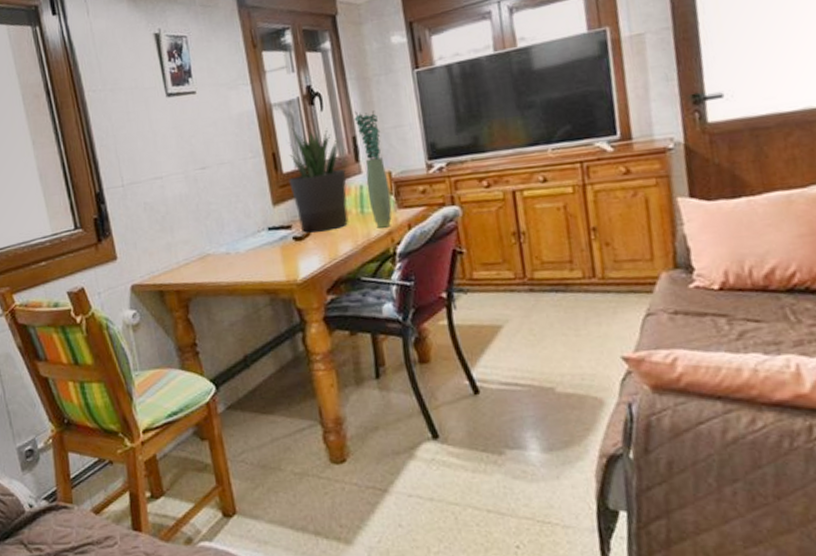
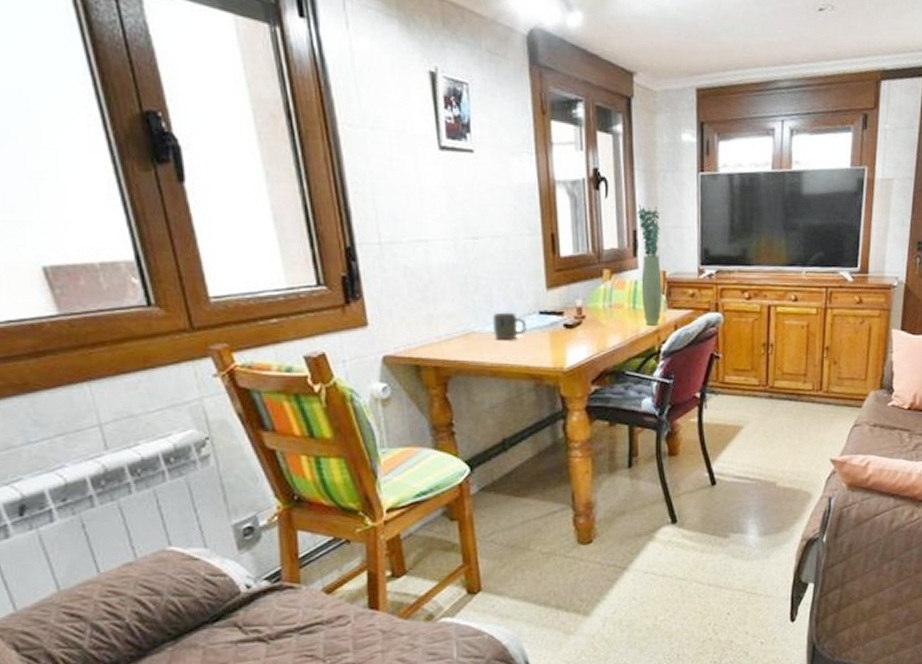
mug: none [224,231,258,260] -> present [492,312,527,340]
planter: present [287,128,349,233] -> none [565,210,623,322]

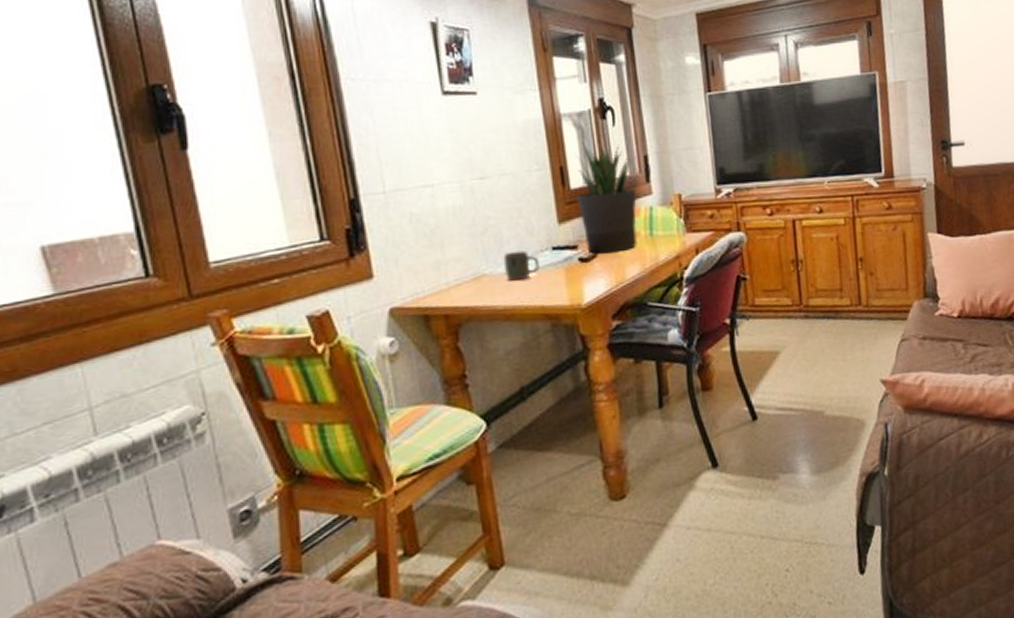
planter: none [565,210,623,322] -> present [576,141,638,254]
vase: present [637,204,662,325] -> none [646,129,681,252]

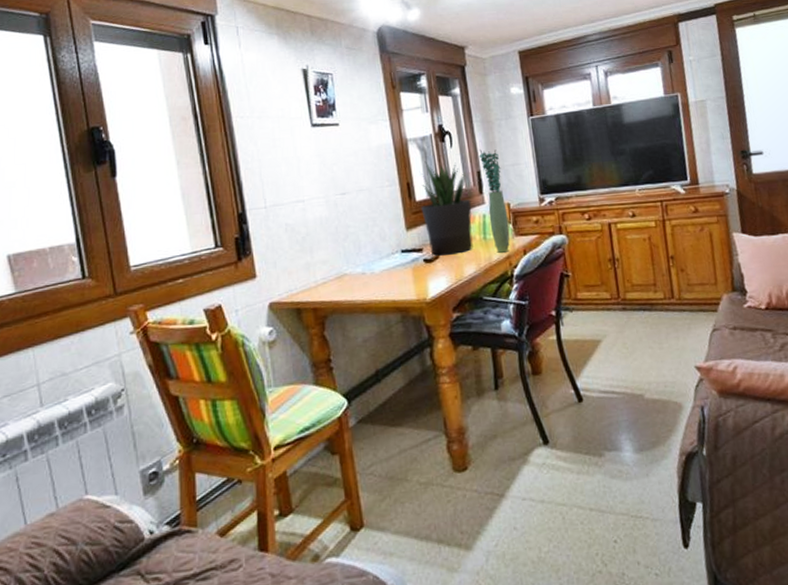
mug: present [503,250,540,281] -> none [361,253,392,279]
vase: none [646,129,681,252] -> present [479,149,510,253]

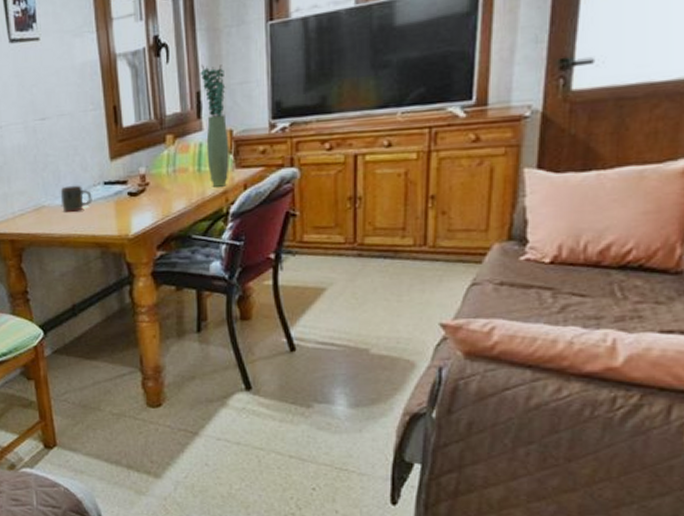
mug: none [361,253,392,279] -> present [60,185,92,212]
planter: present [421,161,473,256] -> none [128,80,187,189]

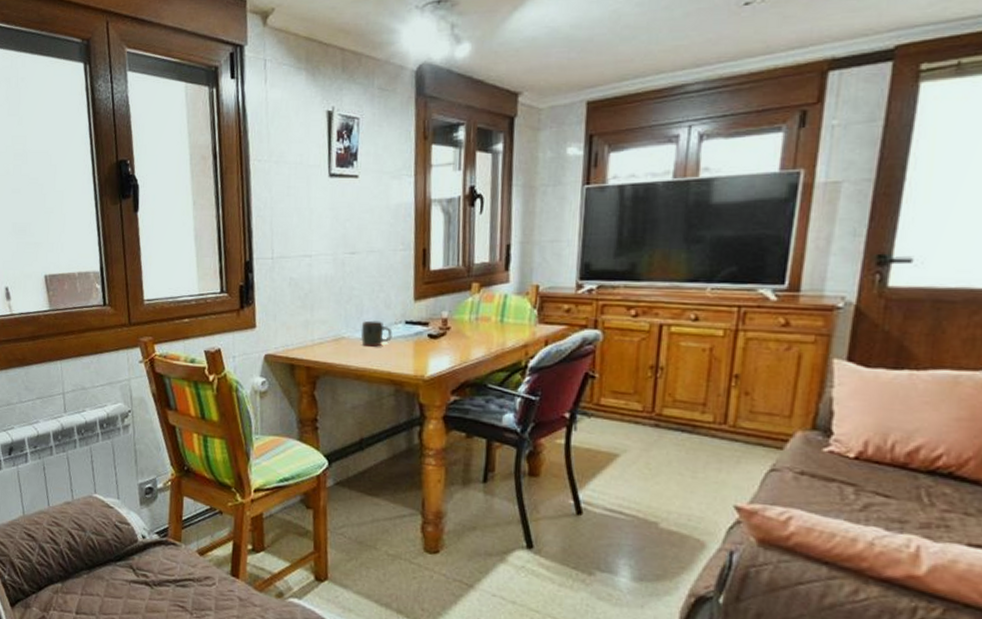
vase: present [200,64,229,187] -> none [510,219,537,340]

